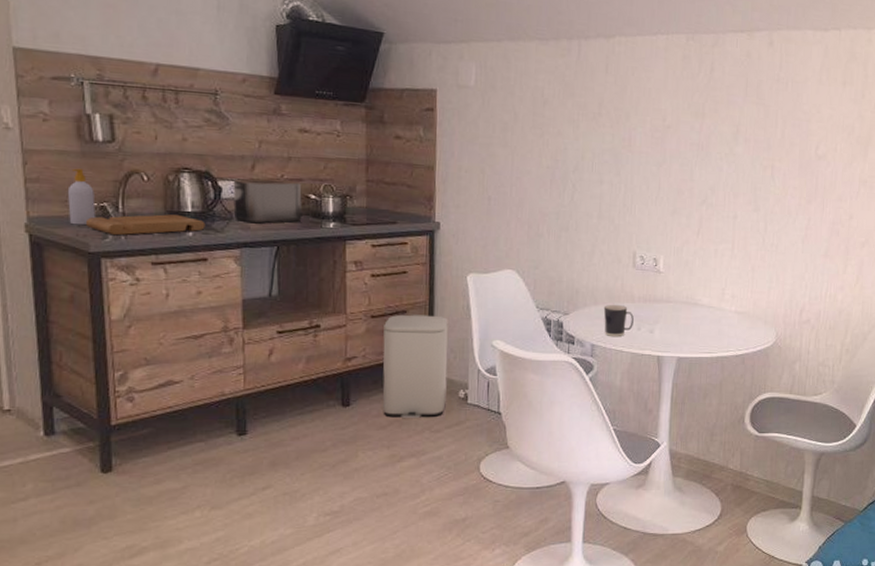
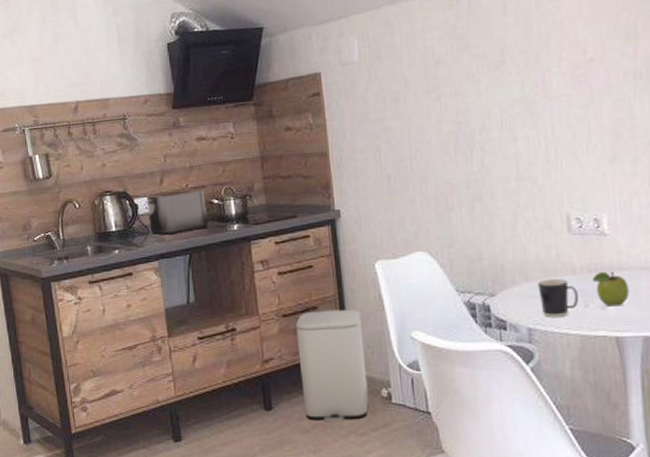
soap bottle: present [67,168,96,226] -> none [21,205,44,255]
cutting board: present [85,214,205,236] -> none [36,235,128,261]
fruit: none [646,302,672,331] -> present [592,271,630,307]

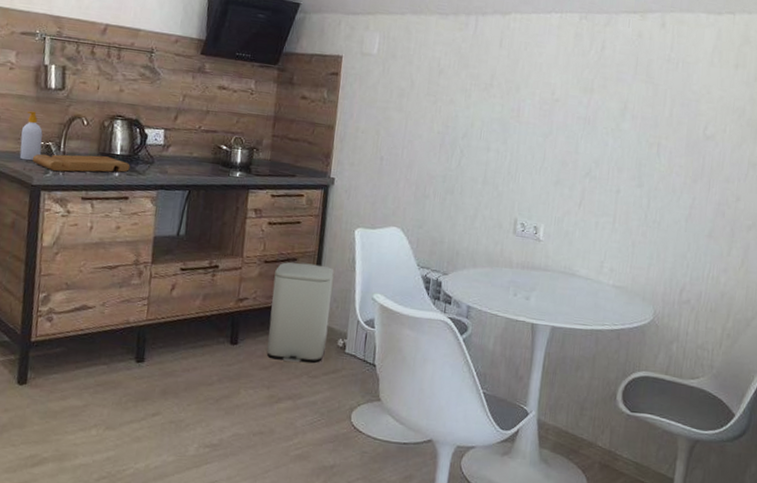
soap bottle: none [21,205,44,255] -> present [19,111,43,161]
cutting board: none [36,235,128,261] -> present [32,154,130,173]
toaster: present [146,188,209,235] -> none [155,128,216,170]
mug: present [537,278,578,317] -> none [481,268,511,301]
fruit: present [592,271,630,307] -> none [523,269,549,299]

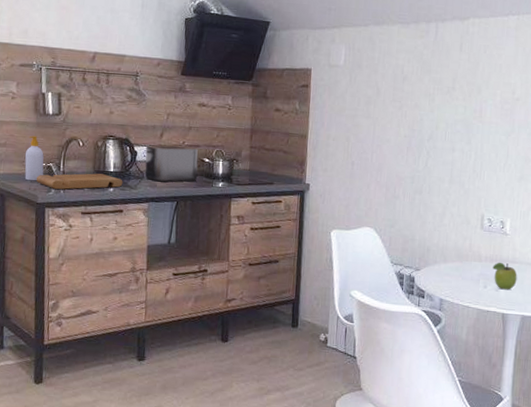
toaster: none [155,128,216,170] -> present [144,145,199,182]
pedal bin: present [266,262,334,363] -> none [255,264,313,358]
fruit: none [523,269,549,299] -> present [492,262,517,290]

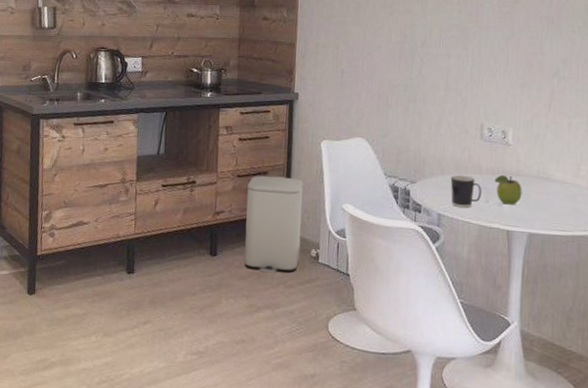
soap bottle: present [25,135,44,181] -> none [21,49,40,93]
cutting board: present [36,173,123,190] -> none [31,85,114,101]
toaster: present [144,145,199,182] -> none [135,56,187,93]
pedal bin: none [255,264,313,358] -> present [244,176,303,273]
mug: none [452,262,480,293] -> present [450,175,481,208]

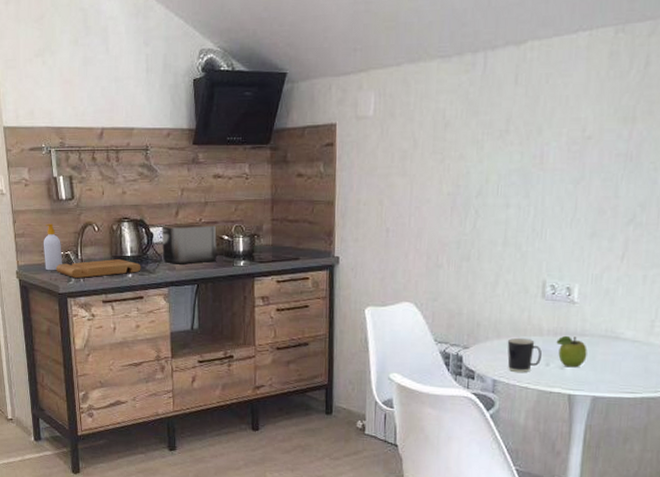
soap bottle: none [21,49,40,93] -> present [43,223,63,271]
cutting board: none [31,85,114,101] -> present [55,259,141,279]
toaster: none [135,56,187,93] -> present [161,224,218,264]
pedal bin: present [244,176,303,273] -> none [287,347,347,446]

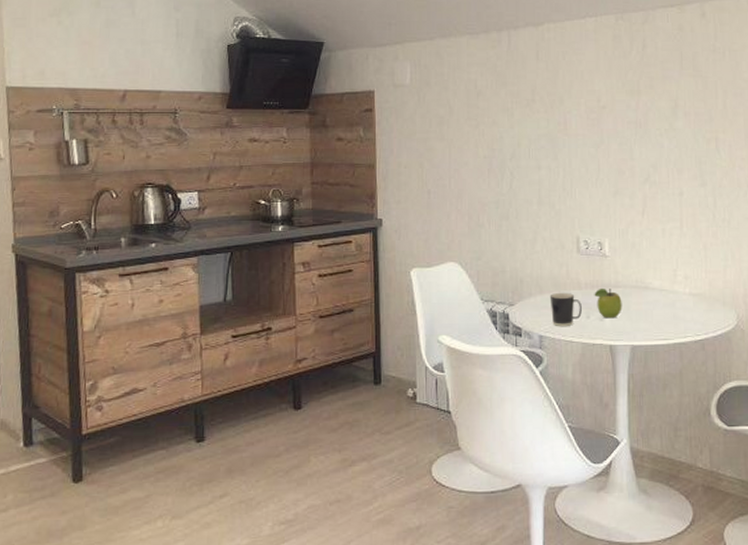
soap bottle: present [43,223,63,271] -> none [48,191,72,243]
cutting board: present [55,259,141,279] -> none [62,228,167,251]
toaster: present [161,224,218,264] -> none [190,188,253,231]

